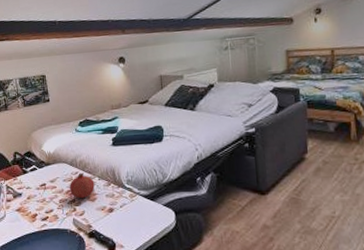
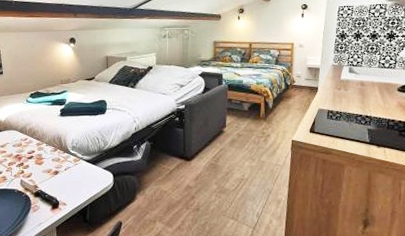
fruit: present [70,172,95,199] -> none [19,139,42,162]

